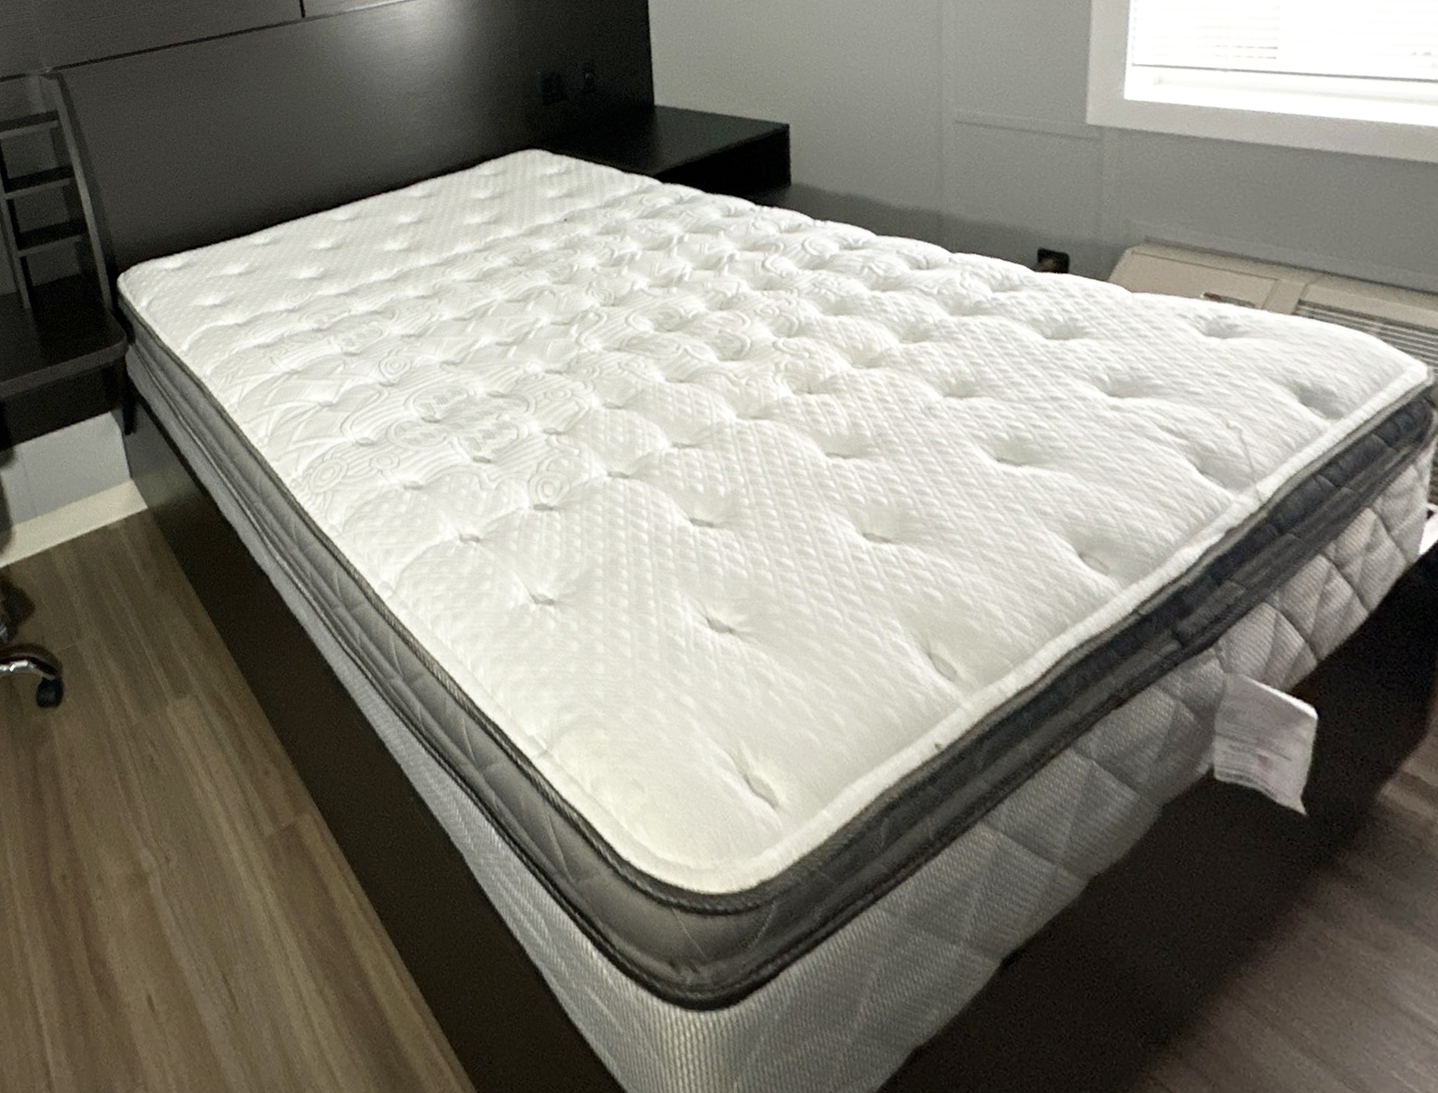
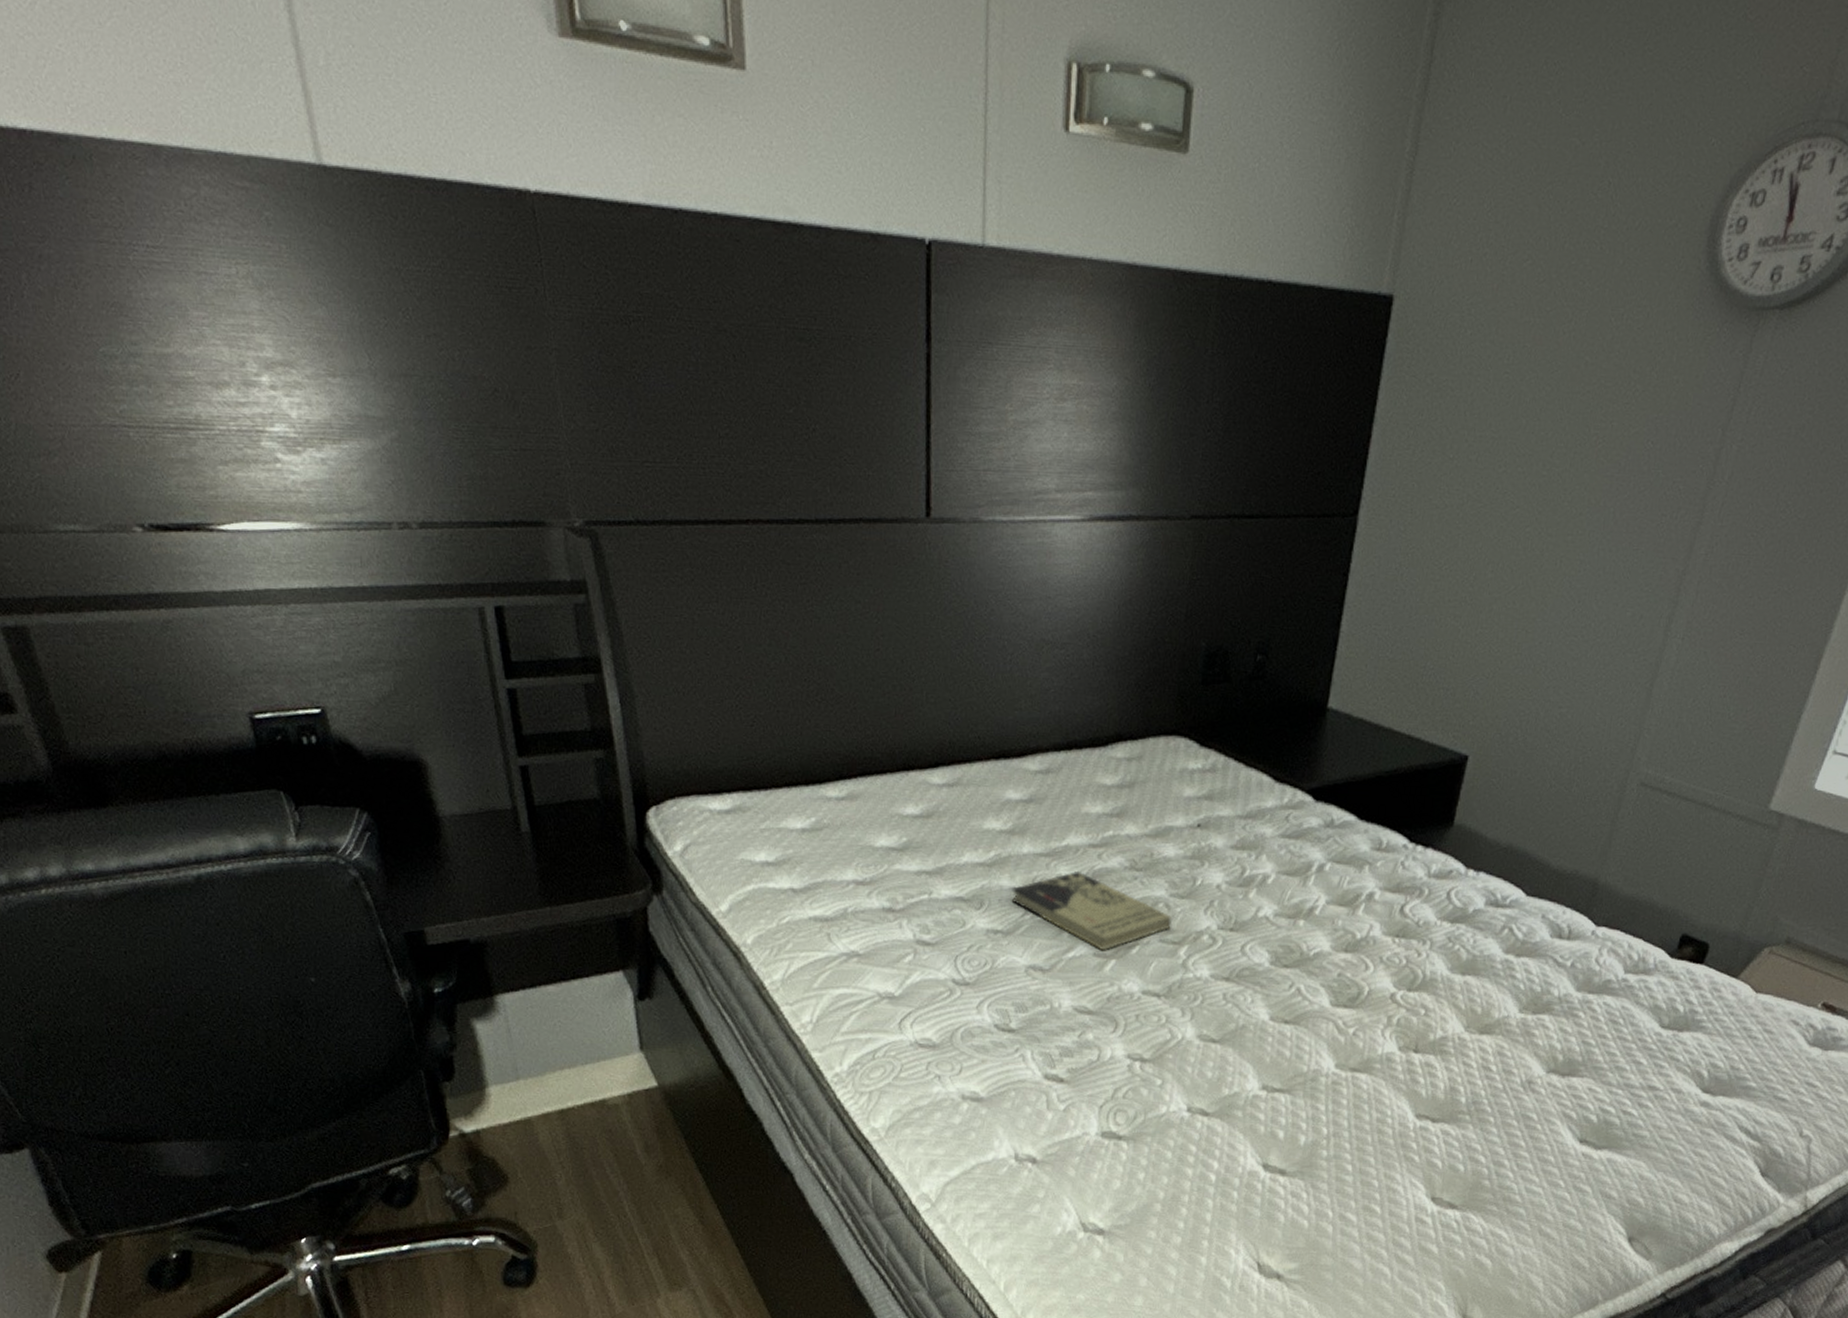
book: none [417,273,559,340] -> present [1011,870,1172,951]

